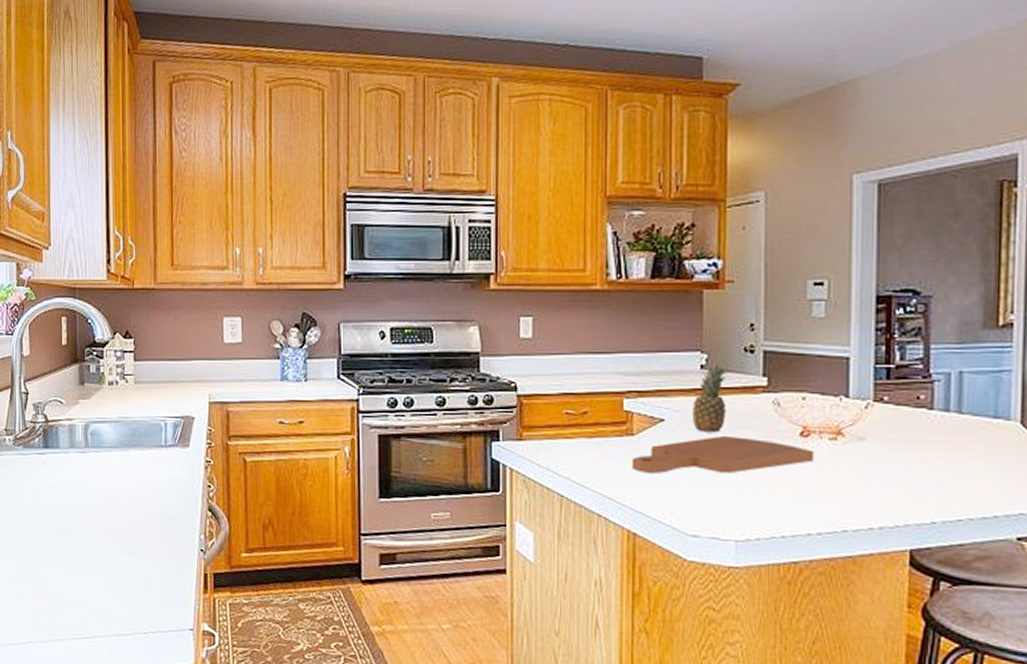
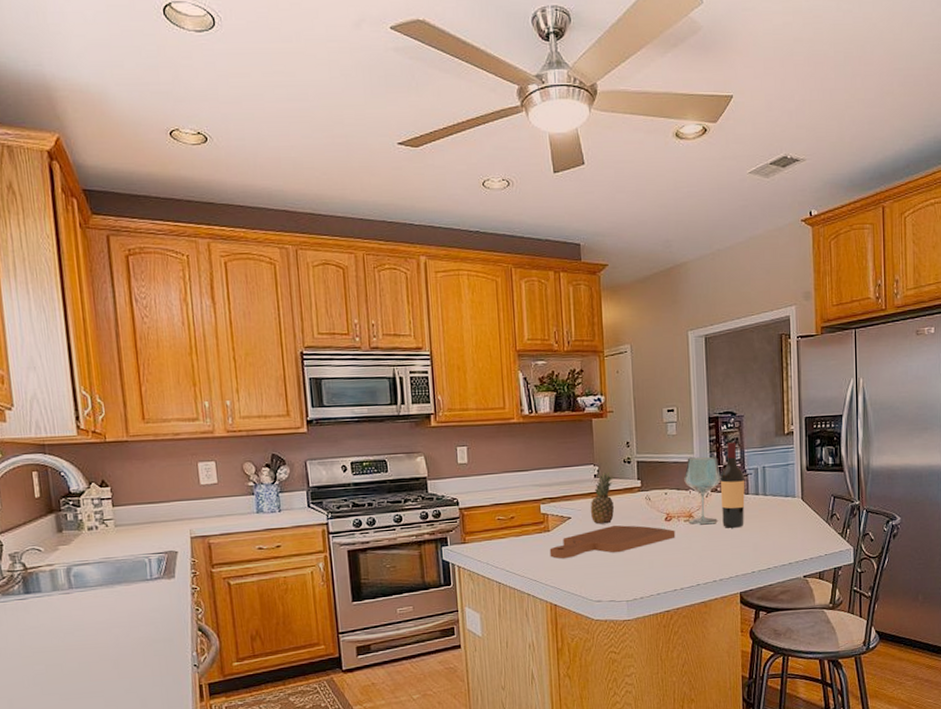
wine glass: none [833,351,890,448] -> present [684,456,721,525]
wine bottle: none [889,333,929,458] -> present [721,442,745,529]

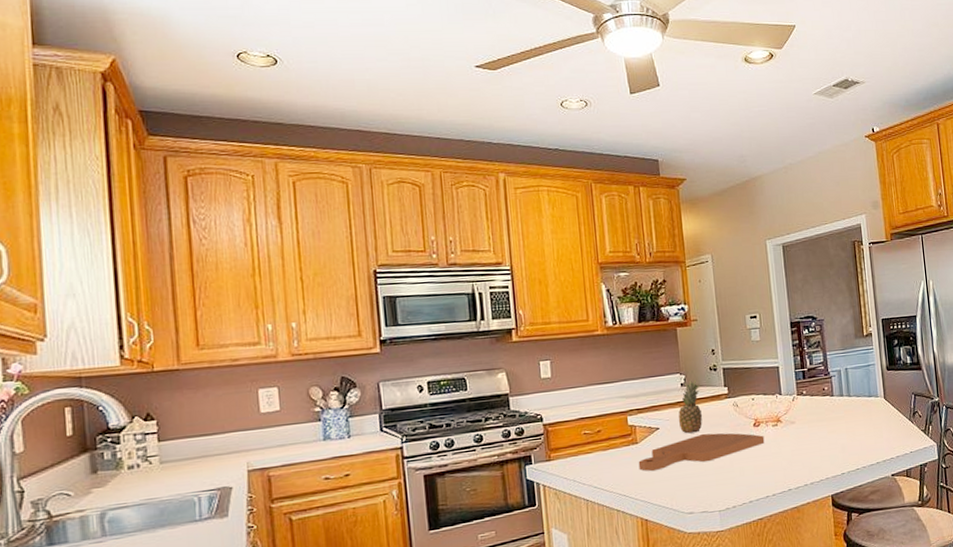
wine glass: present [684,456,721,525] -> none [770,360,806,429]
wine bottle: present [721,442,745,529] -> none [805,346,831,431]

